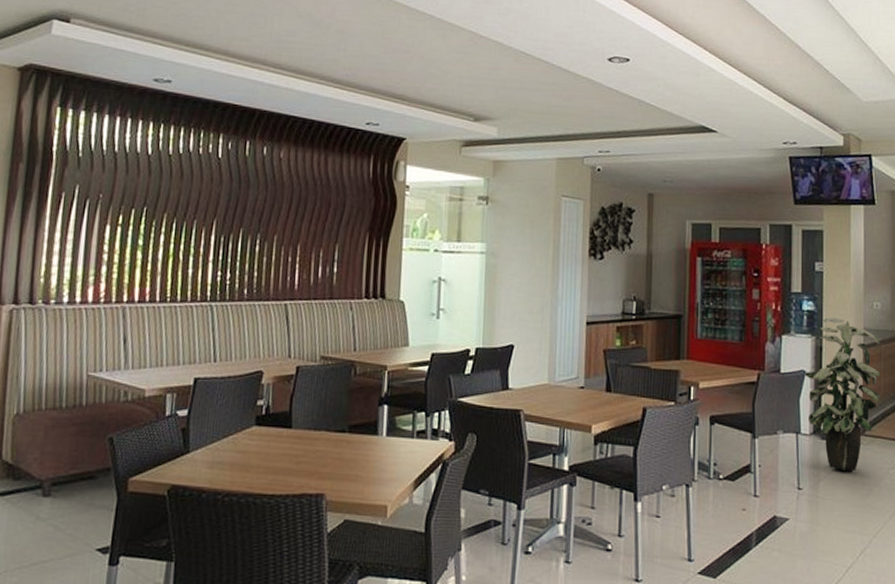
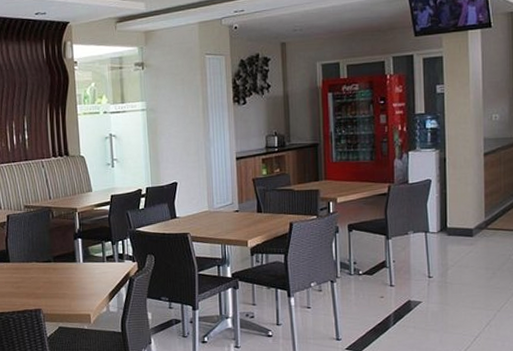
indoor plant: present [804,317,882,471] -> none [430,131,502,259]

